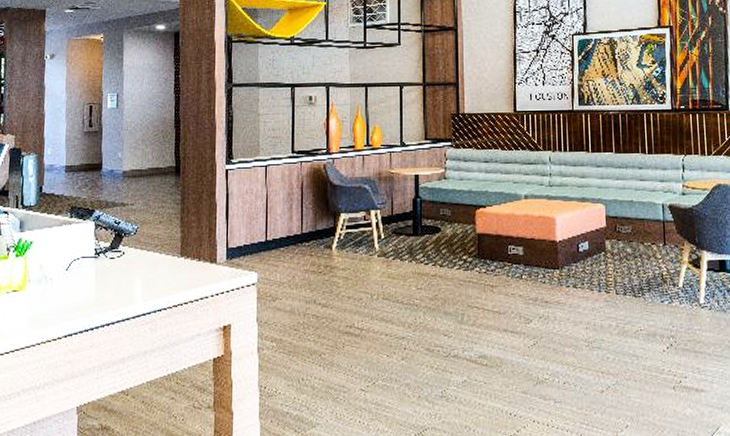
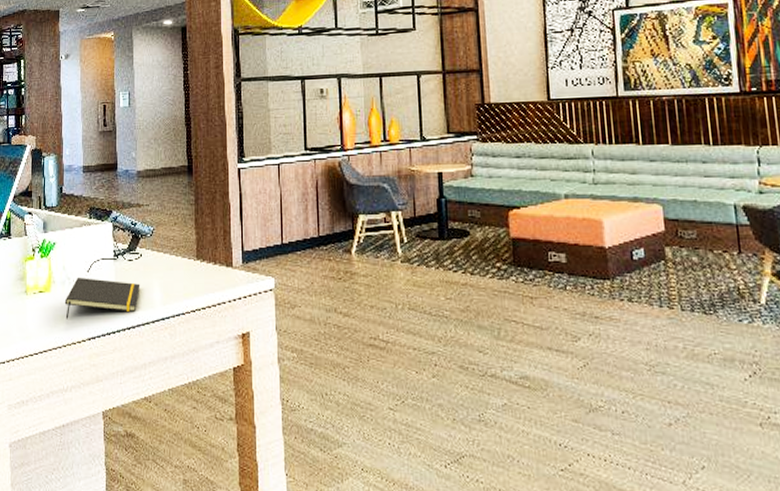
notepad: none [40,276,122,317] -> present [64,278,141,319]

